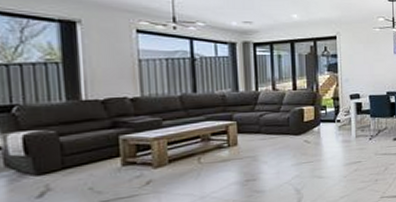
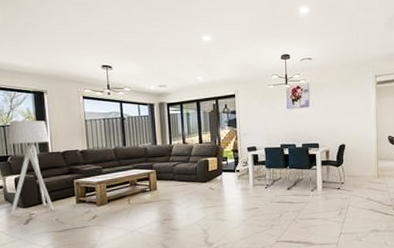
floor lamp: none [11,57,87,188] -> present [8,120,54,216]

